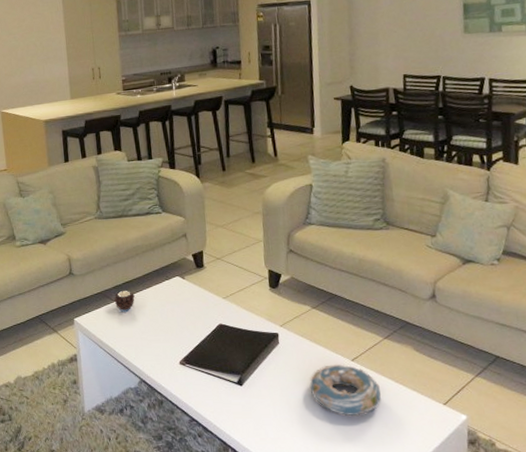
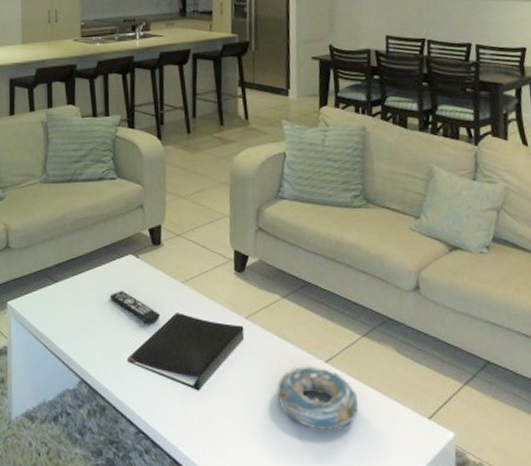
candle: present [114,291,135,312] -> none [55,270,80,295]
remote control: none [161,307,206,334] -> present [109,291,161,325]

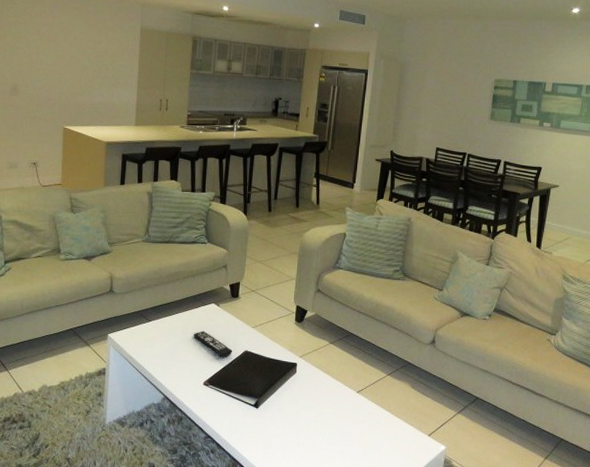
decorative bowl: present [277,365,359,431] -> none [317,394,378,442]

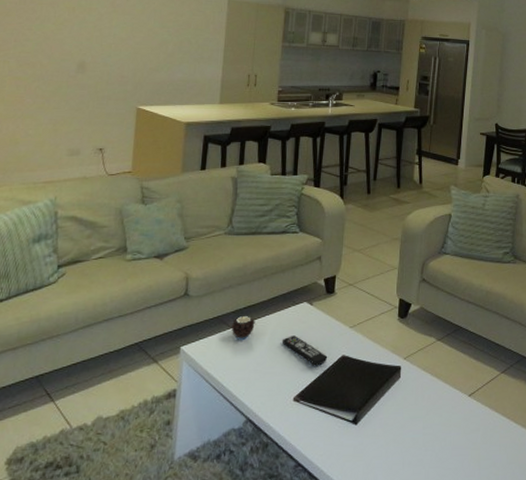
candle: none [149,312,170,332] -> present [231,316,255,340]

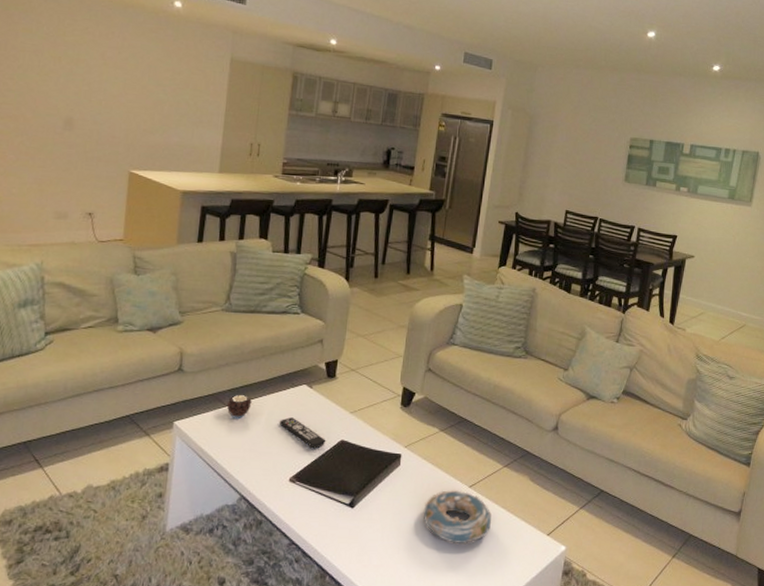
decorative bowl: none [425,399,493,457] -> present [423,489,492,545]

